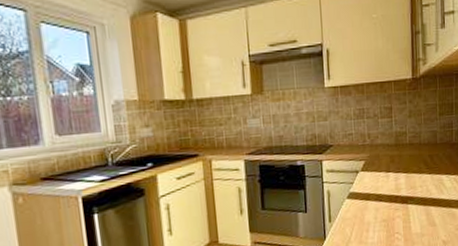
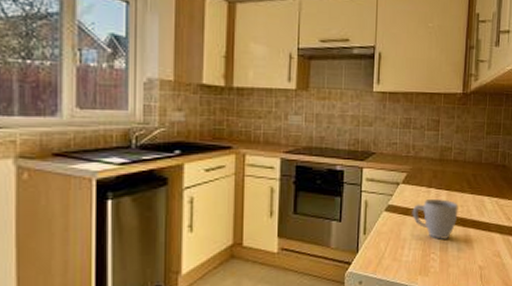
mug: none [373,181,418,220] -> present [412,199,459,240]

